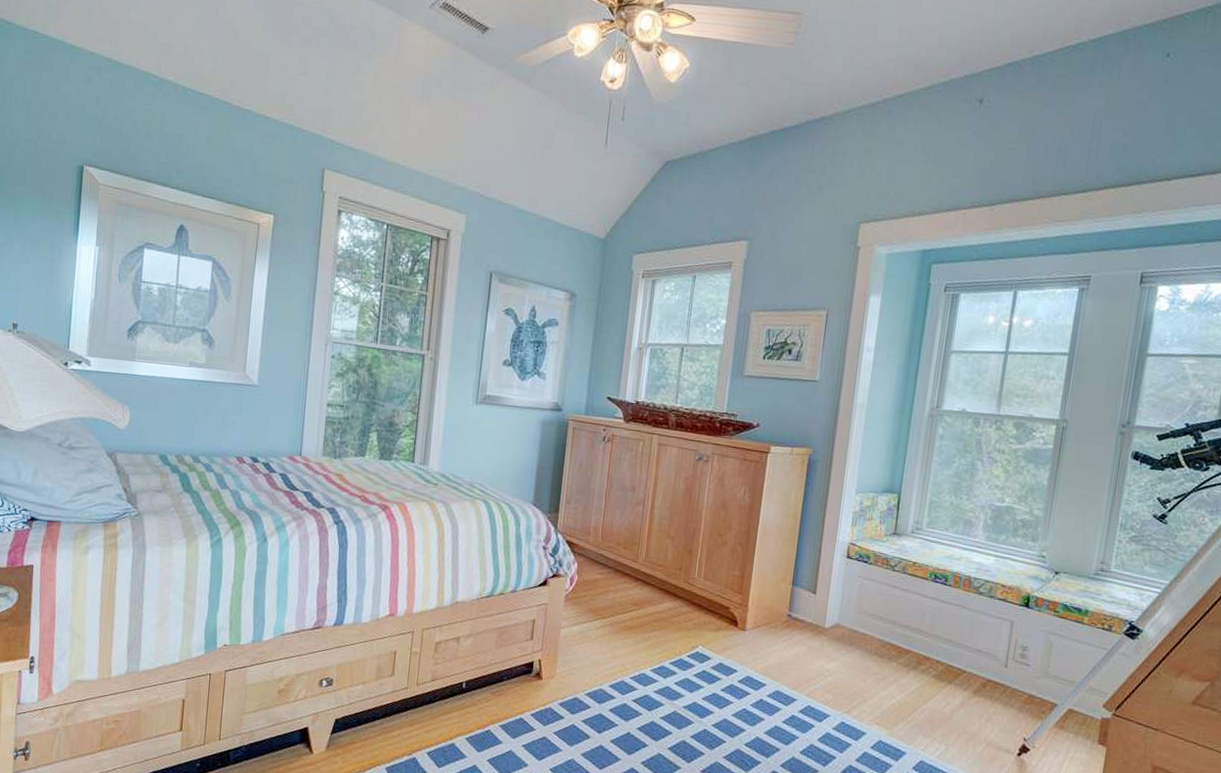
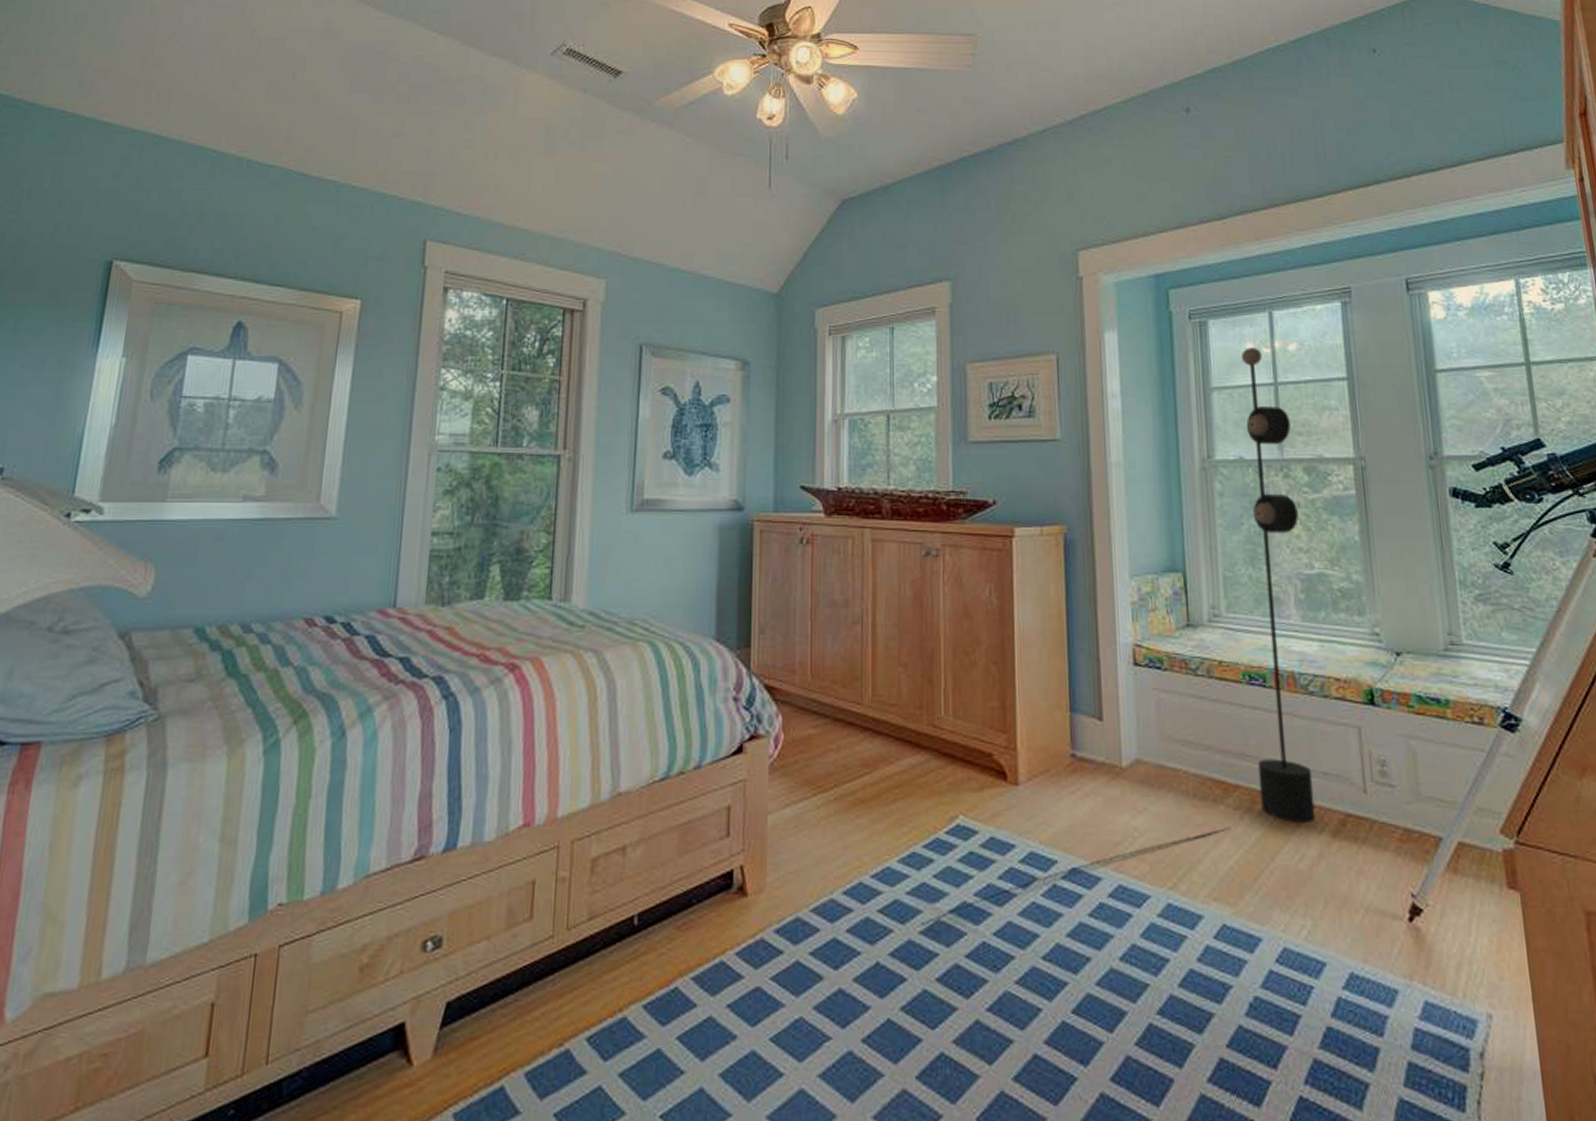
floor lamp: none [661,320,1012,714] -> present [920,347,1316,926]

